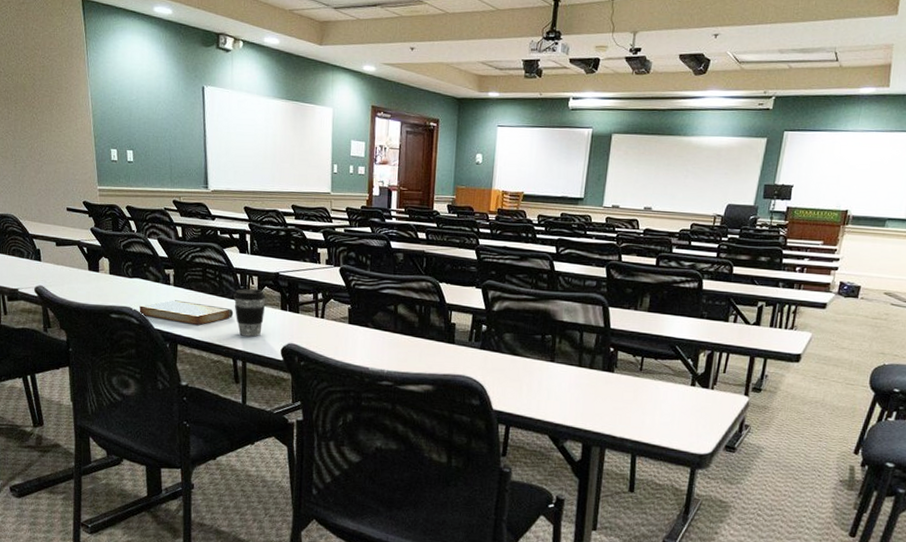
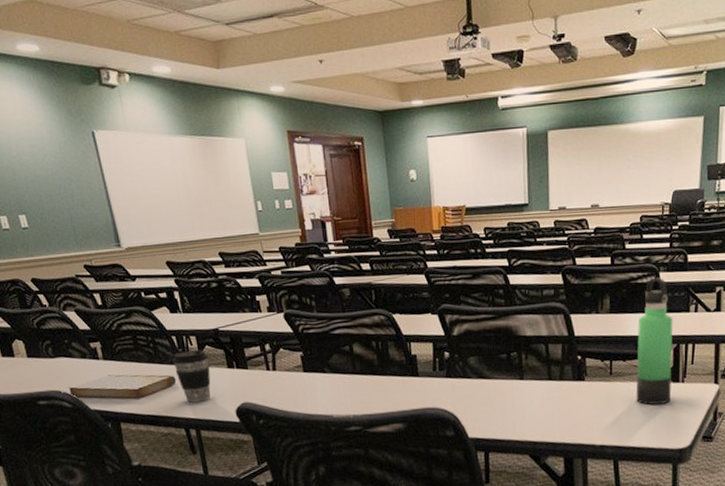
thermos bottle: none [662,284,711,408] -> present [636,277,673,405]

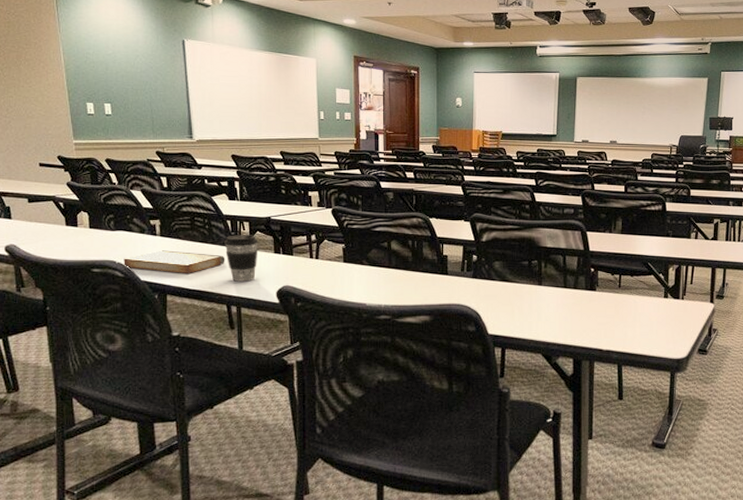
thermos bottle: present [636,277,673,405] -> none [640,206,676,318]

